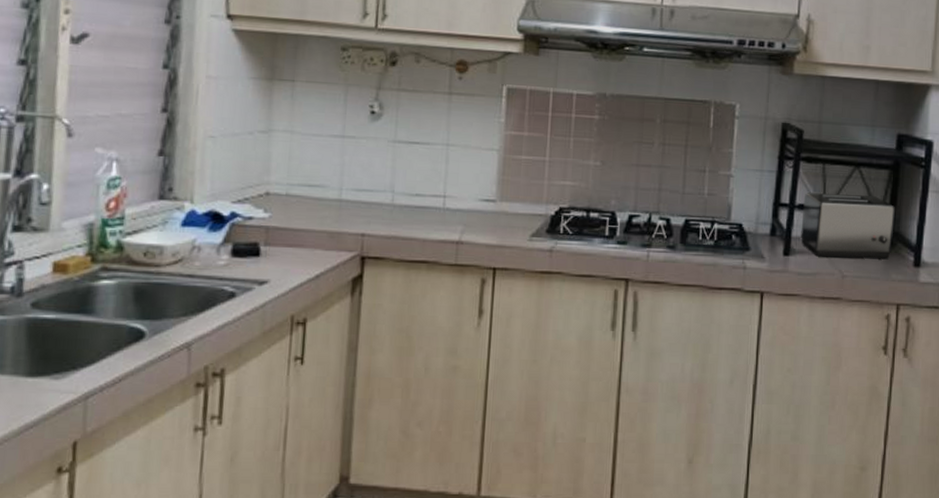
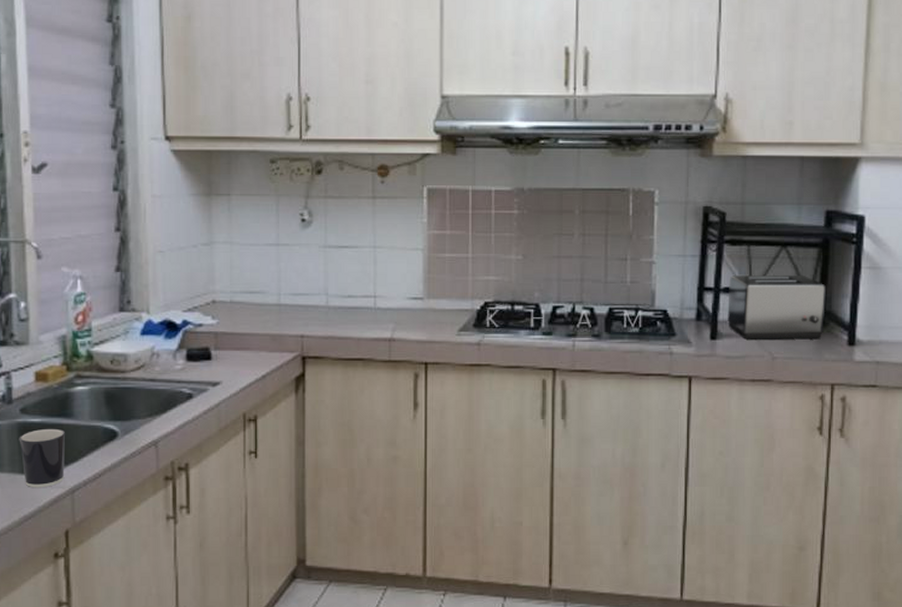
mug: none [26,325,84,394] -> present [19,428,66,488]

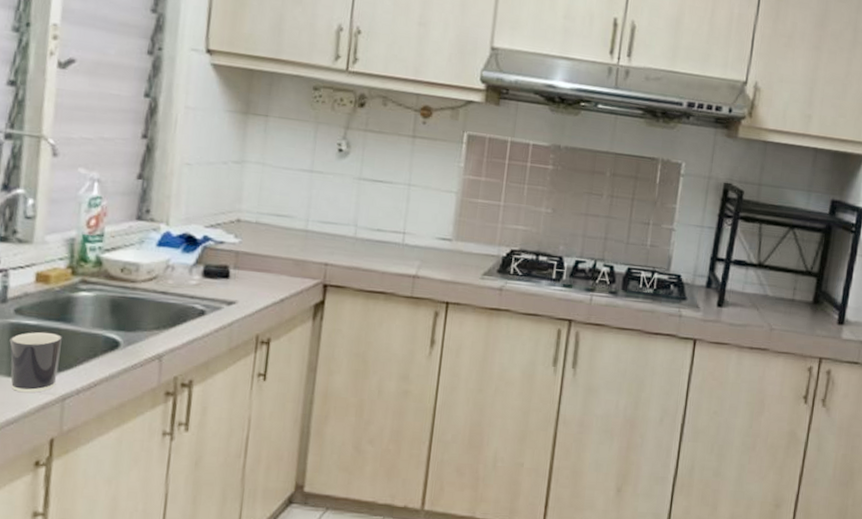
toaster: present [727,274,826,340] -> none [734,249,824,315]

